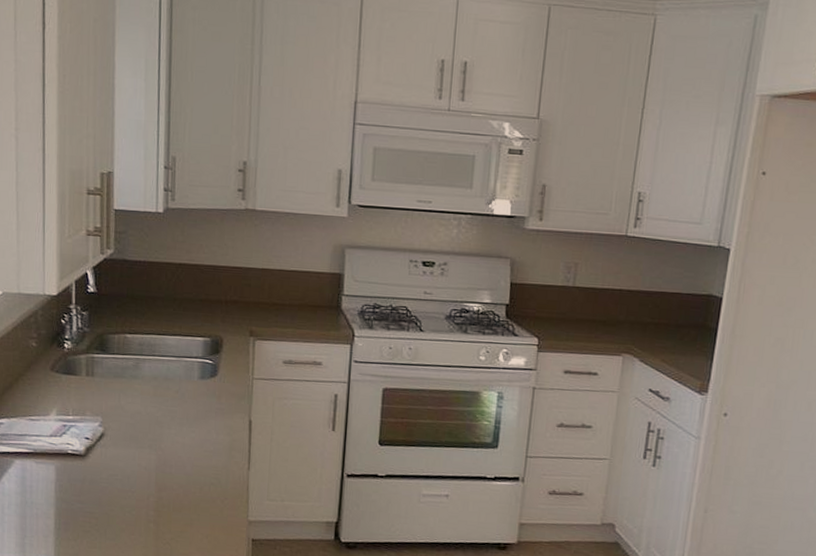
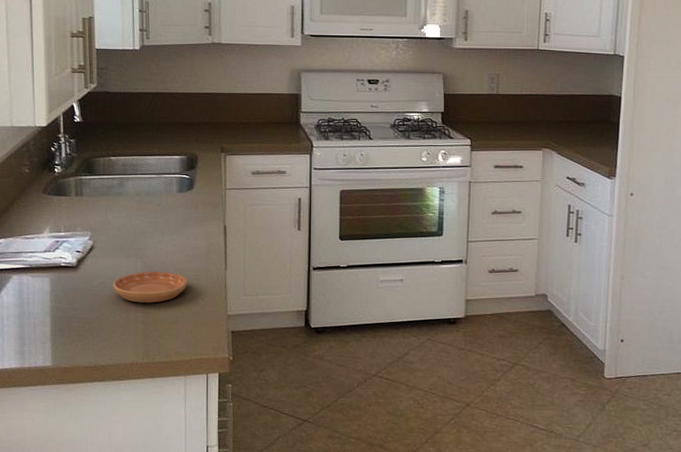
saucer: none [123,465,206,502] -> present [112,271,187,303]

